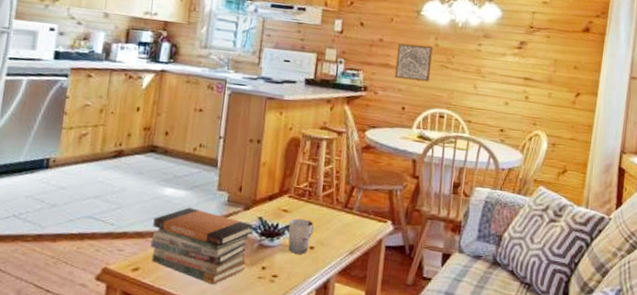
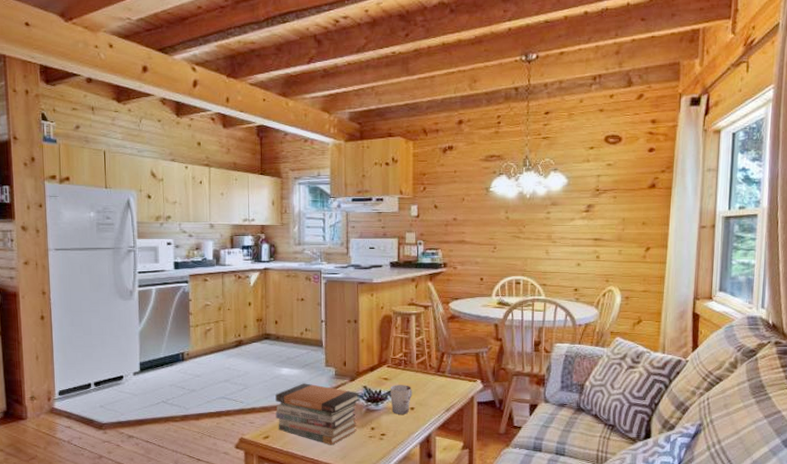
wall art: present [394,43,433,82] -> none [471,219,504,253]

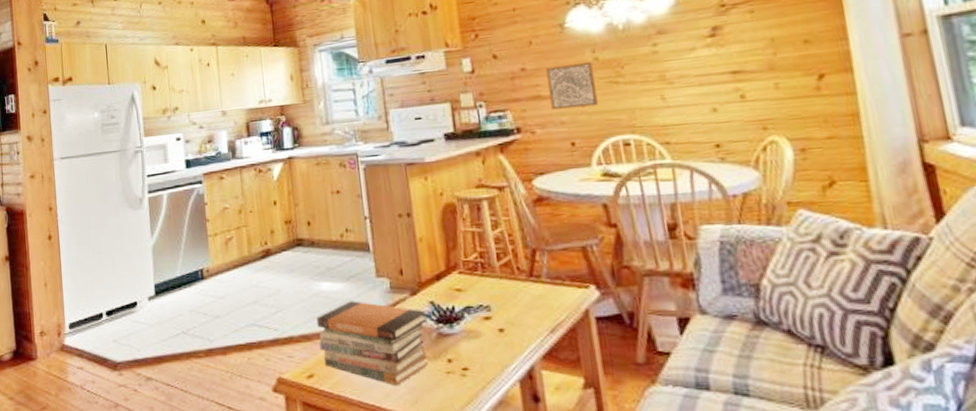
cup: present [390,385,412,414] -> none [465,297,499,340]
wall art: none [471,219,504,253] -> present [546,61,598,110]

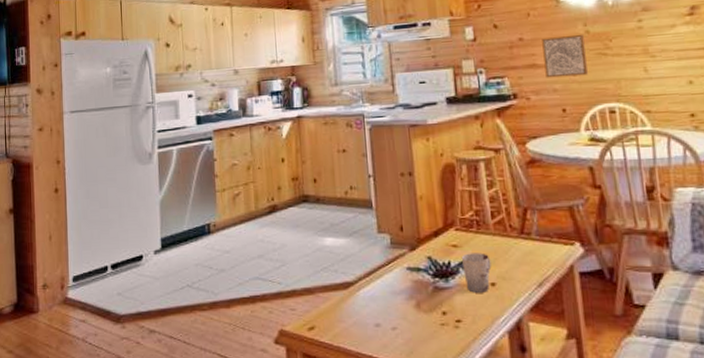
book stack: present [316,301,428,386] -> none [319,255,425,338]
cup: none [465,297,499,340] -> present [461,253,492,293]

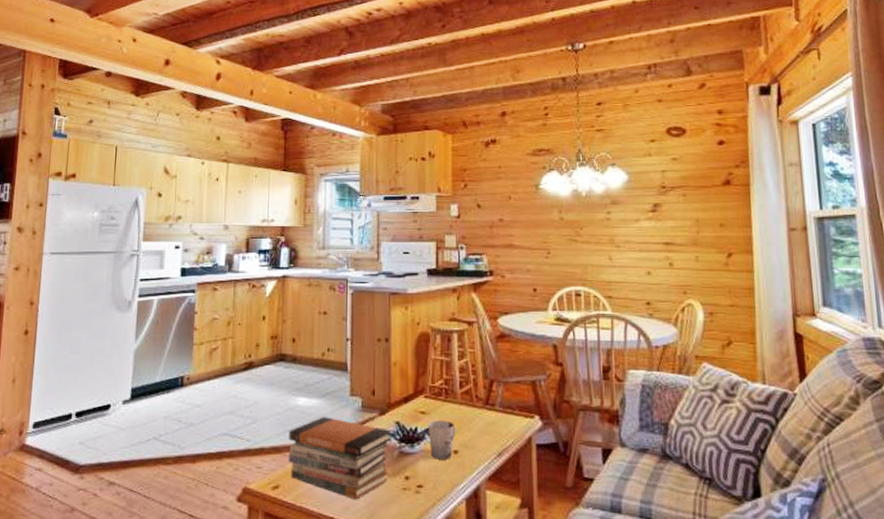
book stack: none [319,255,425,338] -> present [288,417,392,500]
wall art: present [542,34,588,78] -> none [520,220,559,259]

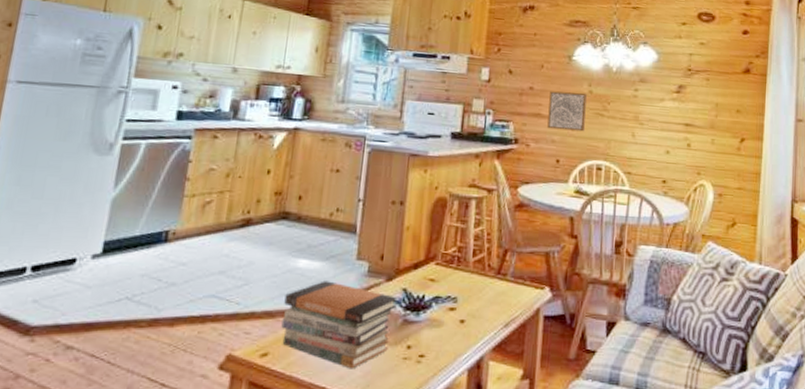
cup: present [428,420,456,460] -> none [436,288,465,329]
wall art: none [520,220,559,259] -> present [547,91,587,132]

